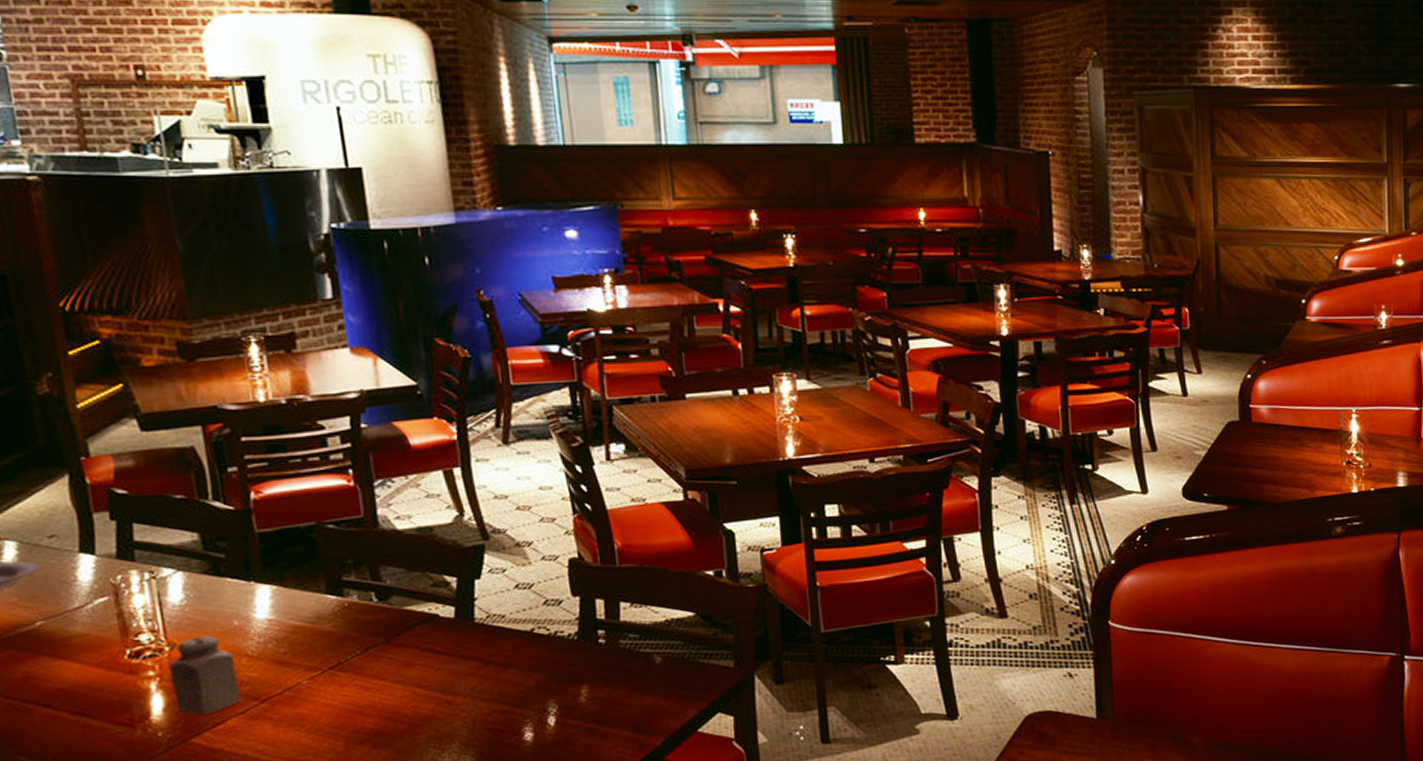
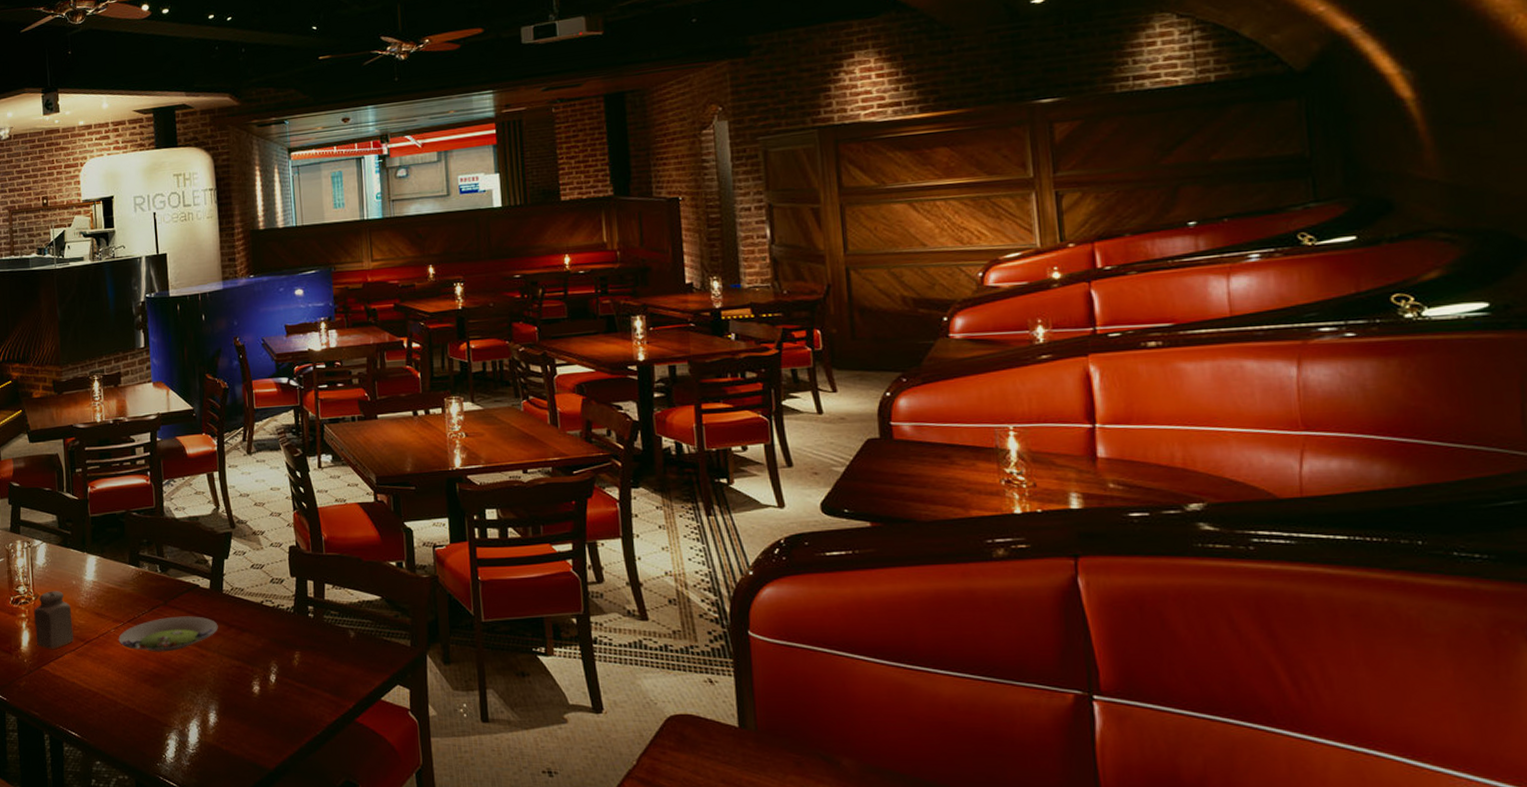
salad plate: none [315,654,470,705] -> present [118,616,218,652]

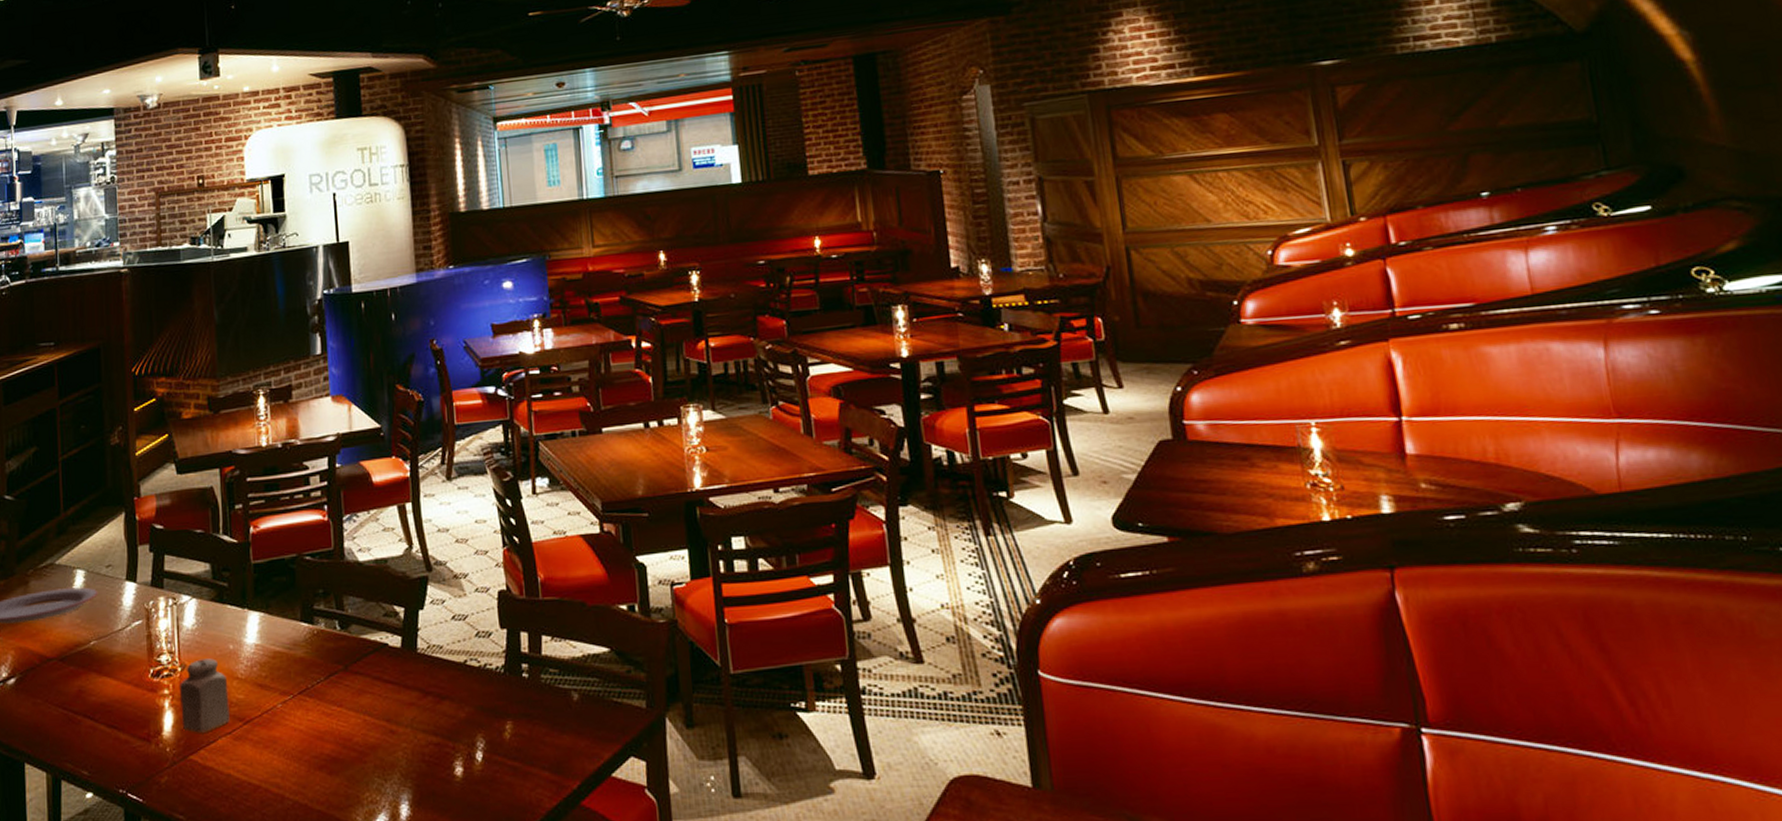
salad plate: present [118,616,218,652] -> none [286,682,412,731]

